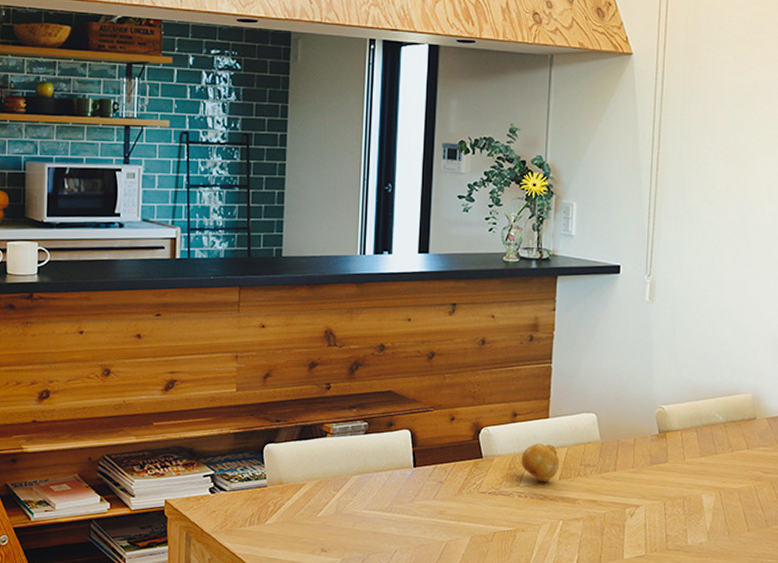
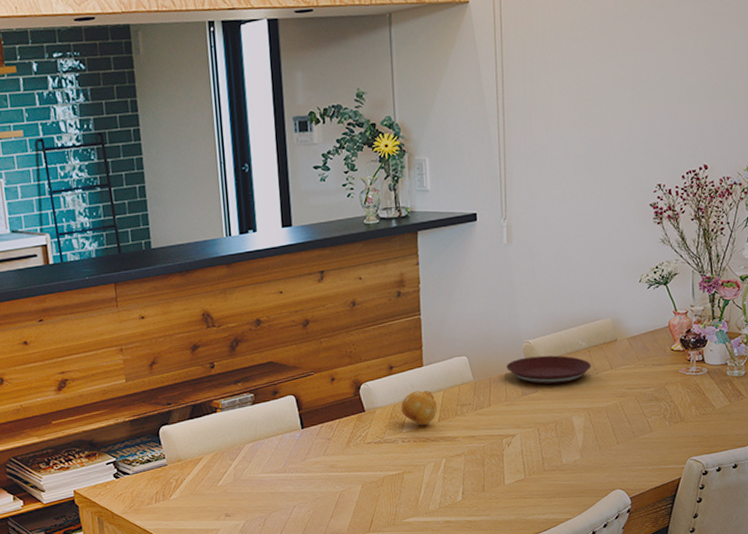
plate: none [636,423,728,457] -> present [506,355,592,385]

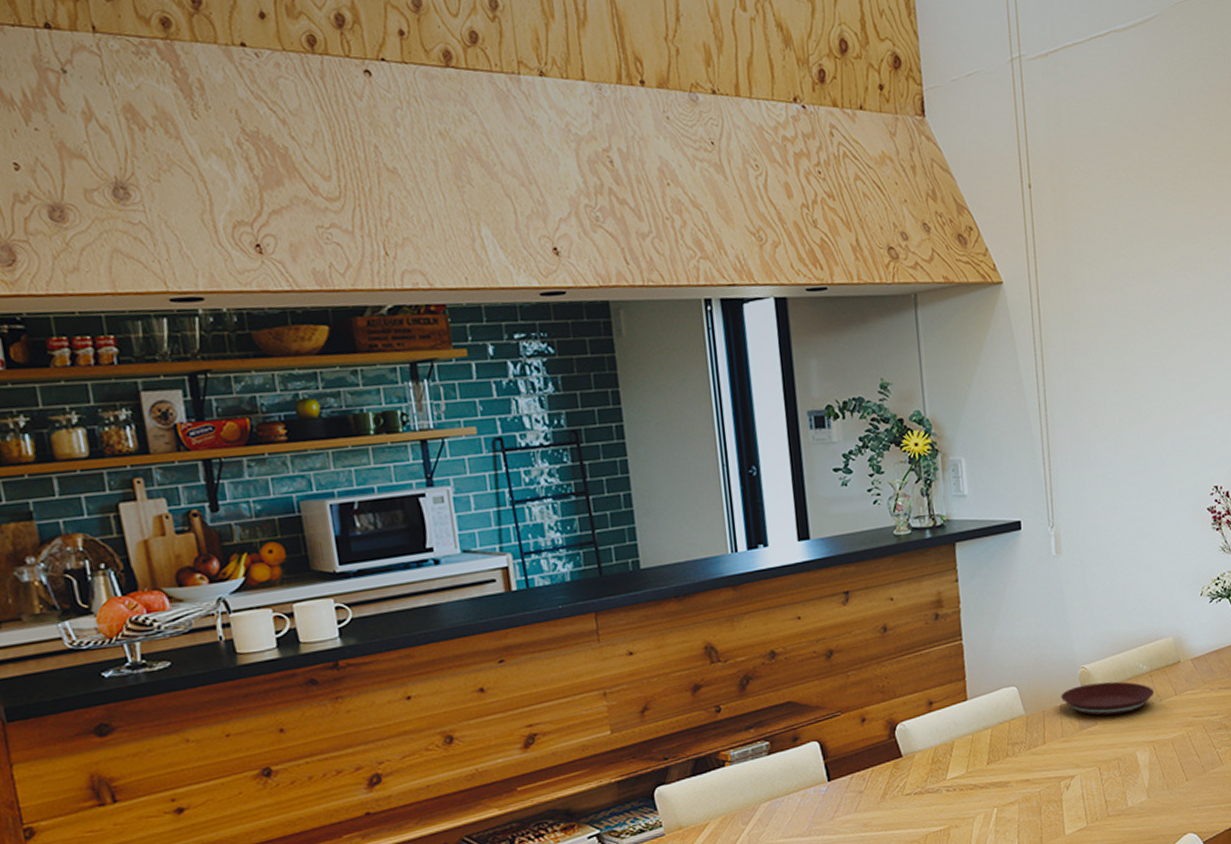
fruit: present [401,390,438,425] -> none [944,728,986,770]

